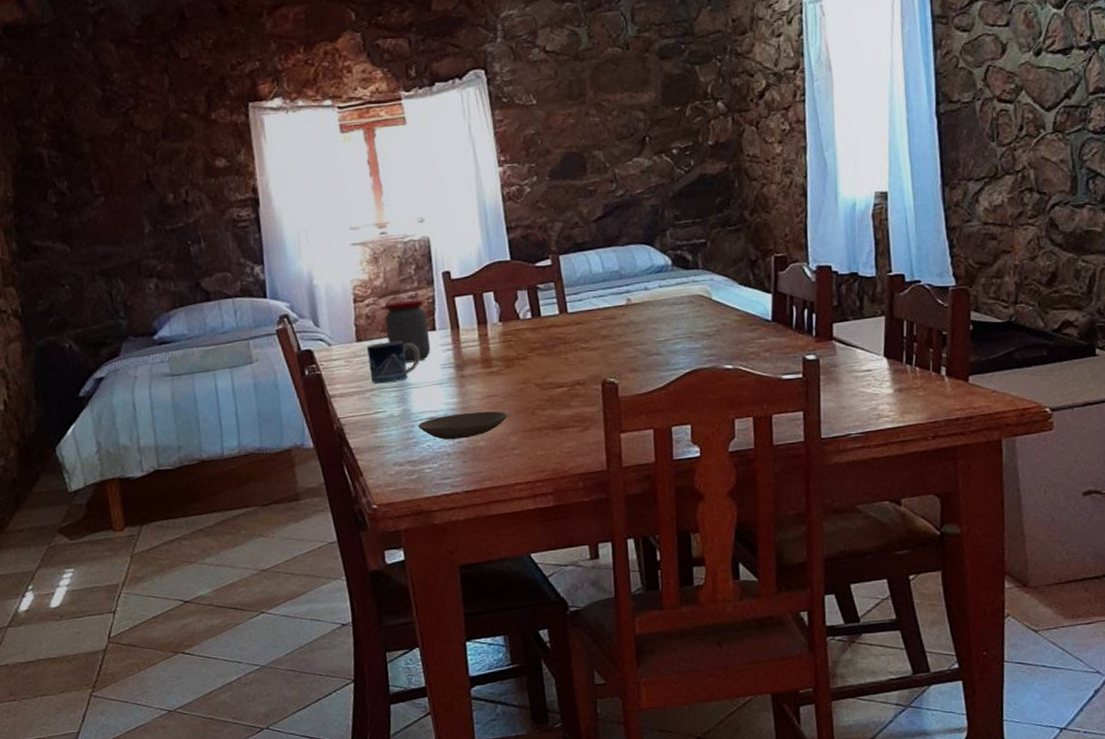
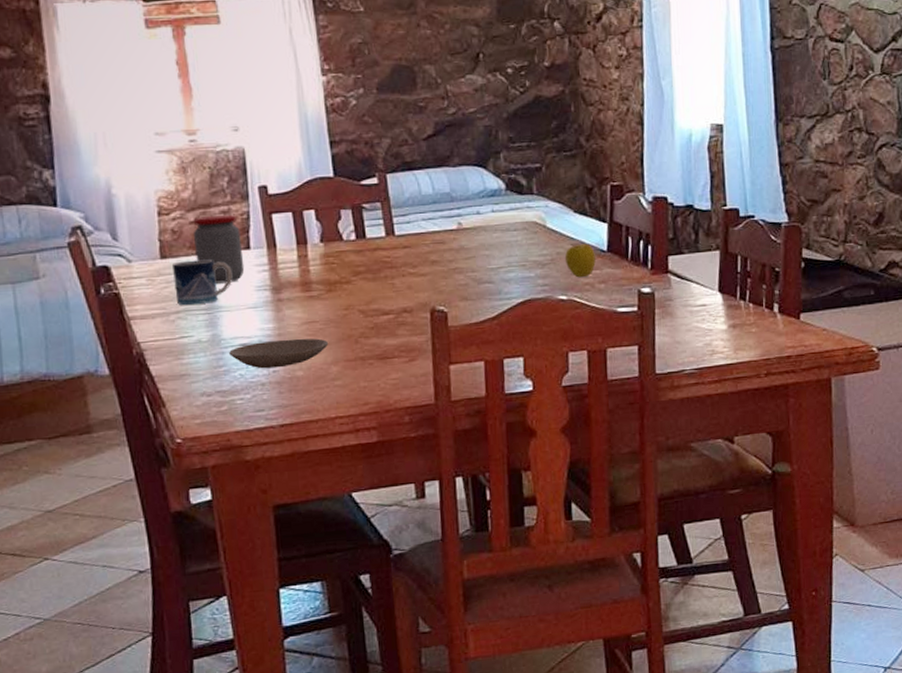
apple: none [730,314,761,347] -> present [564,243,596,278]

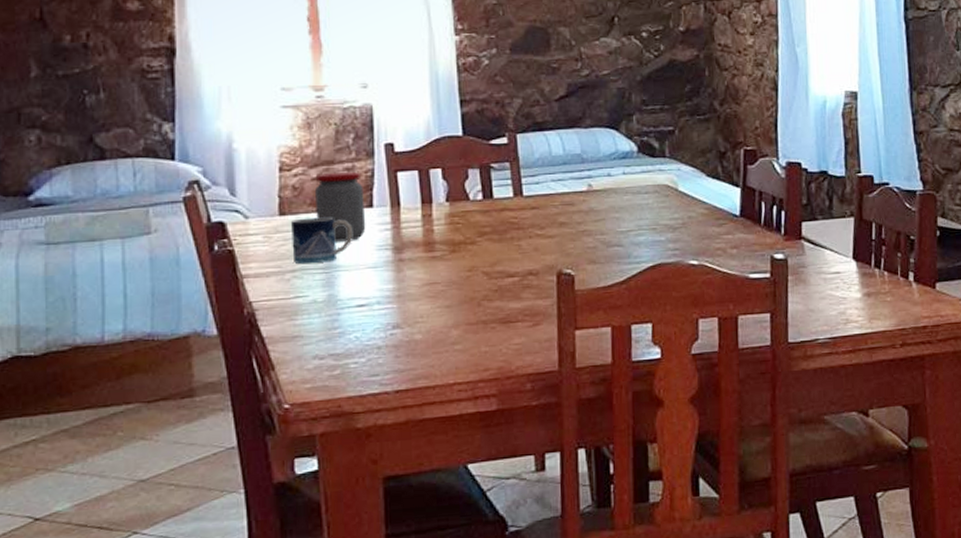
plate: present [229,338,329,369] -> none [345,300,450,332]
apple: present [564,243,596,278] -> none [696,208,728,243]

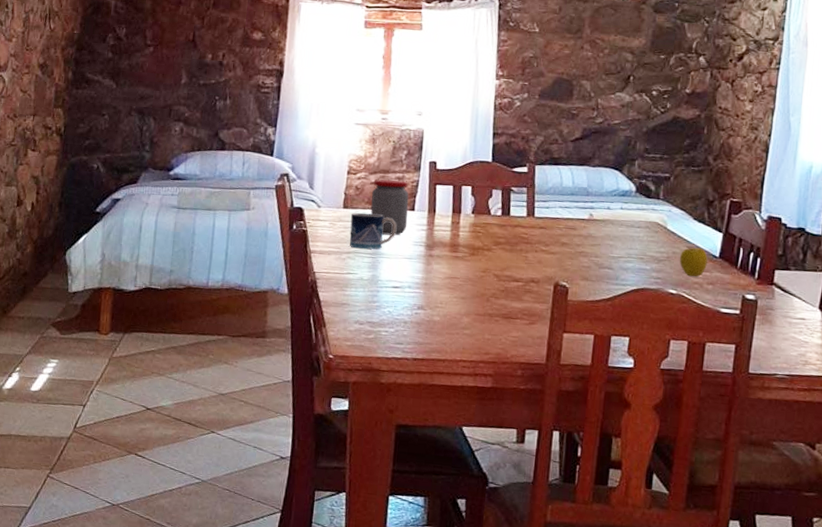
apple: none [696,208,728,243] -> present [679,246,708,277]

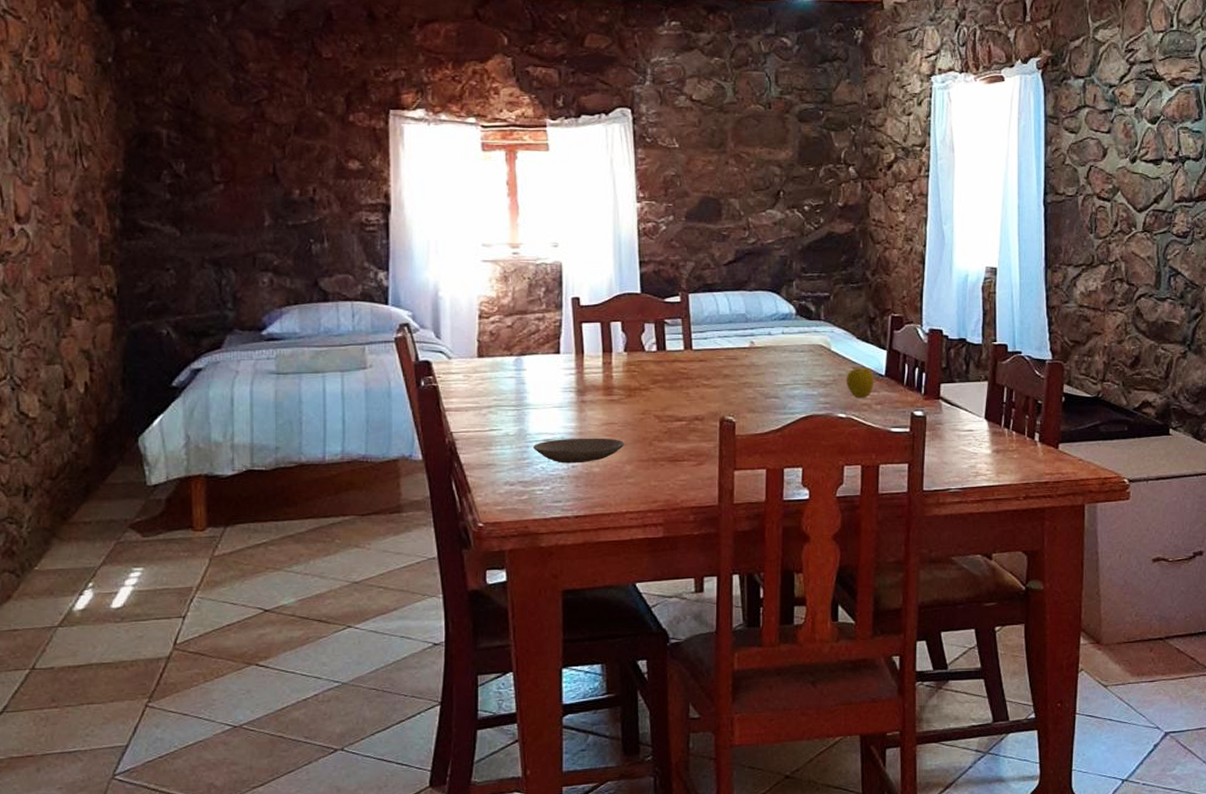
mug: present [349,212,397,249] -> none [488,360,542,400]
jar: present [370,179,409,236] -> none [509,321,553,383]
plate: none [383,287,465,311] -> present [533,438,625,464]

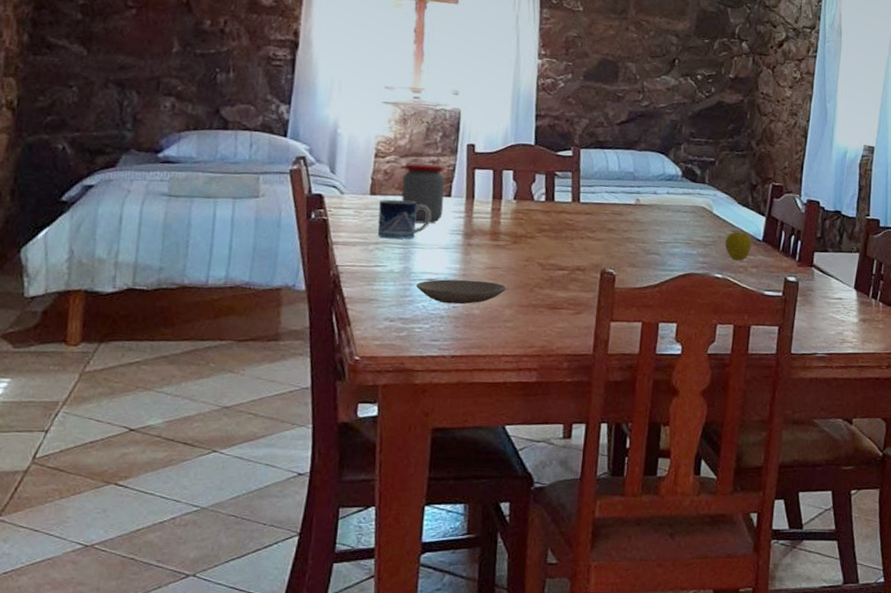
mug: none [488,360,542,400] -> present [377,199,432,239]
jar: none [509,321,553,383] -> present [401,163,445,224]

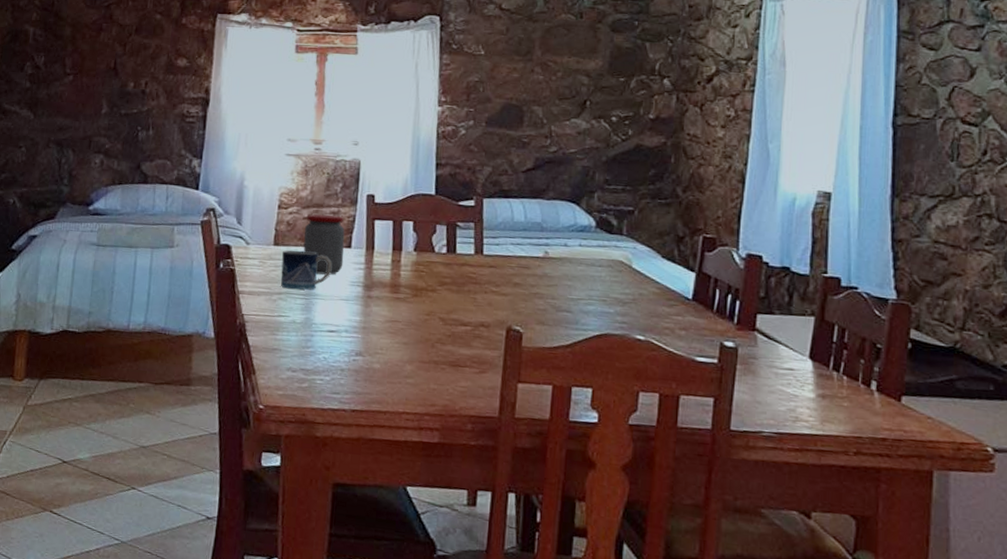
plate: present [416,279,507,304] -> none [317,331,407,358]
apple: present [724,230,752,261] -> none [647,287,679,321]

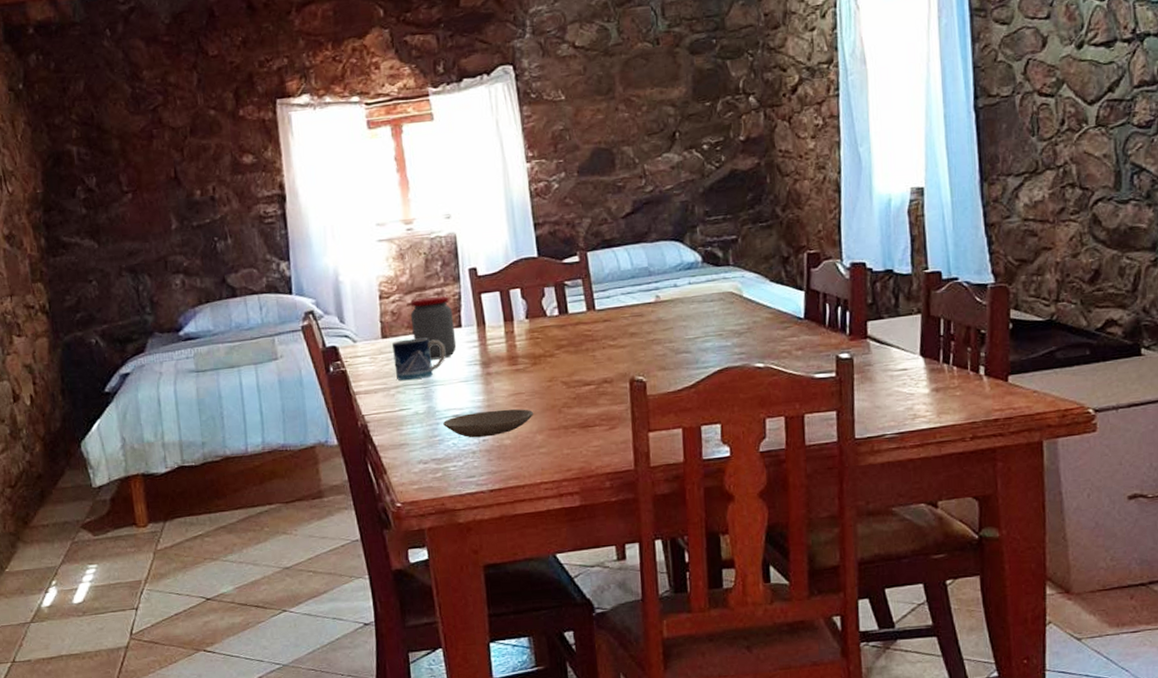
plate: none [317,331,407,358] -> present [443,409,534,438]

